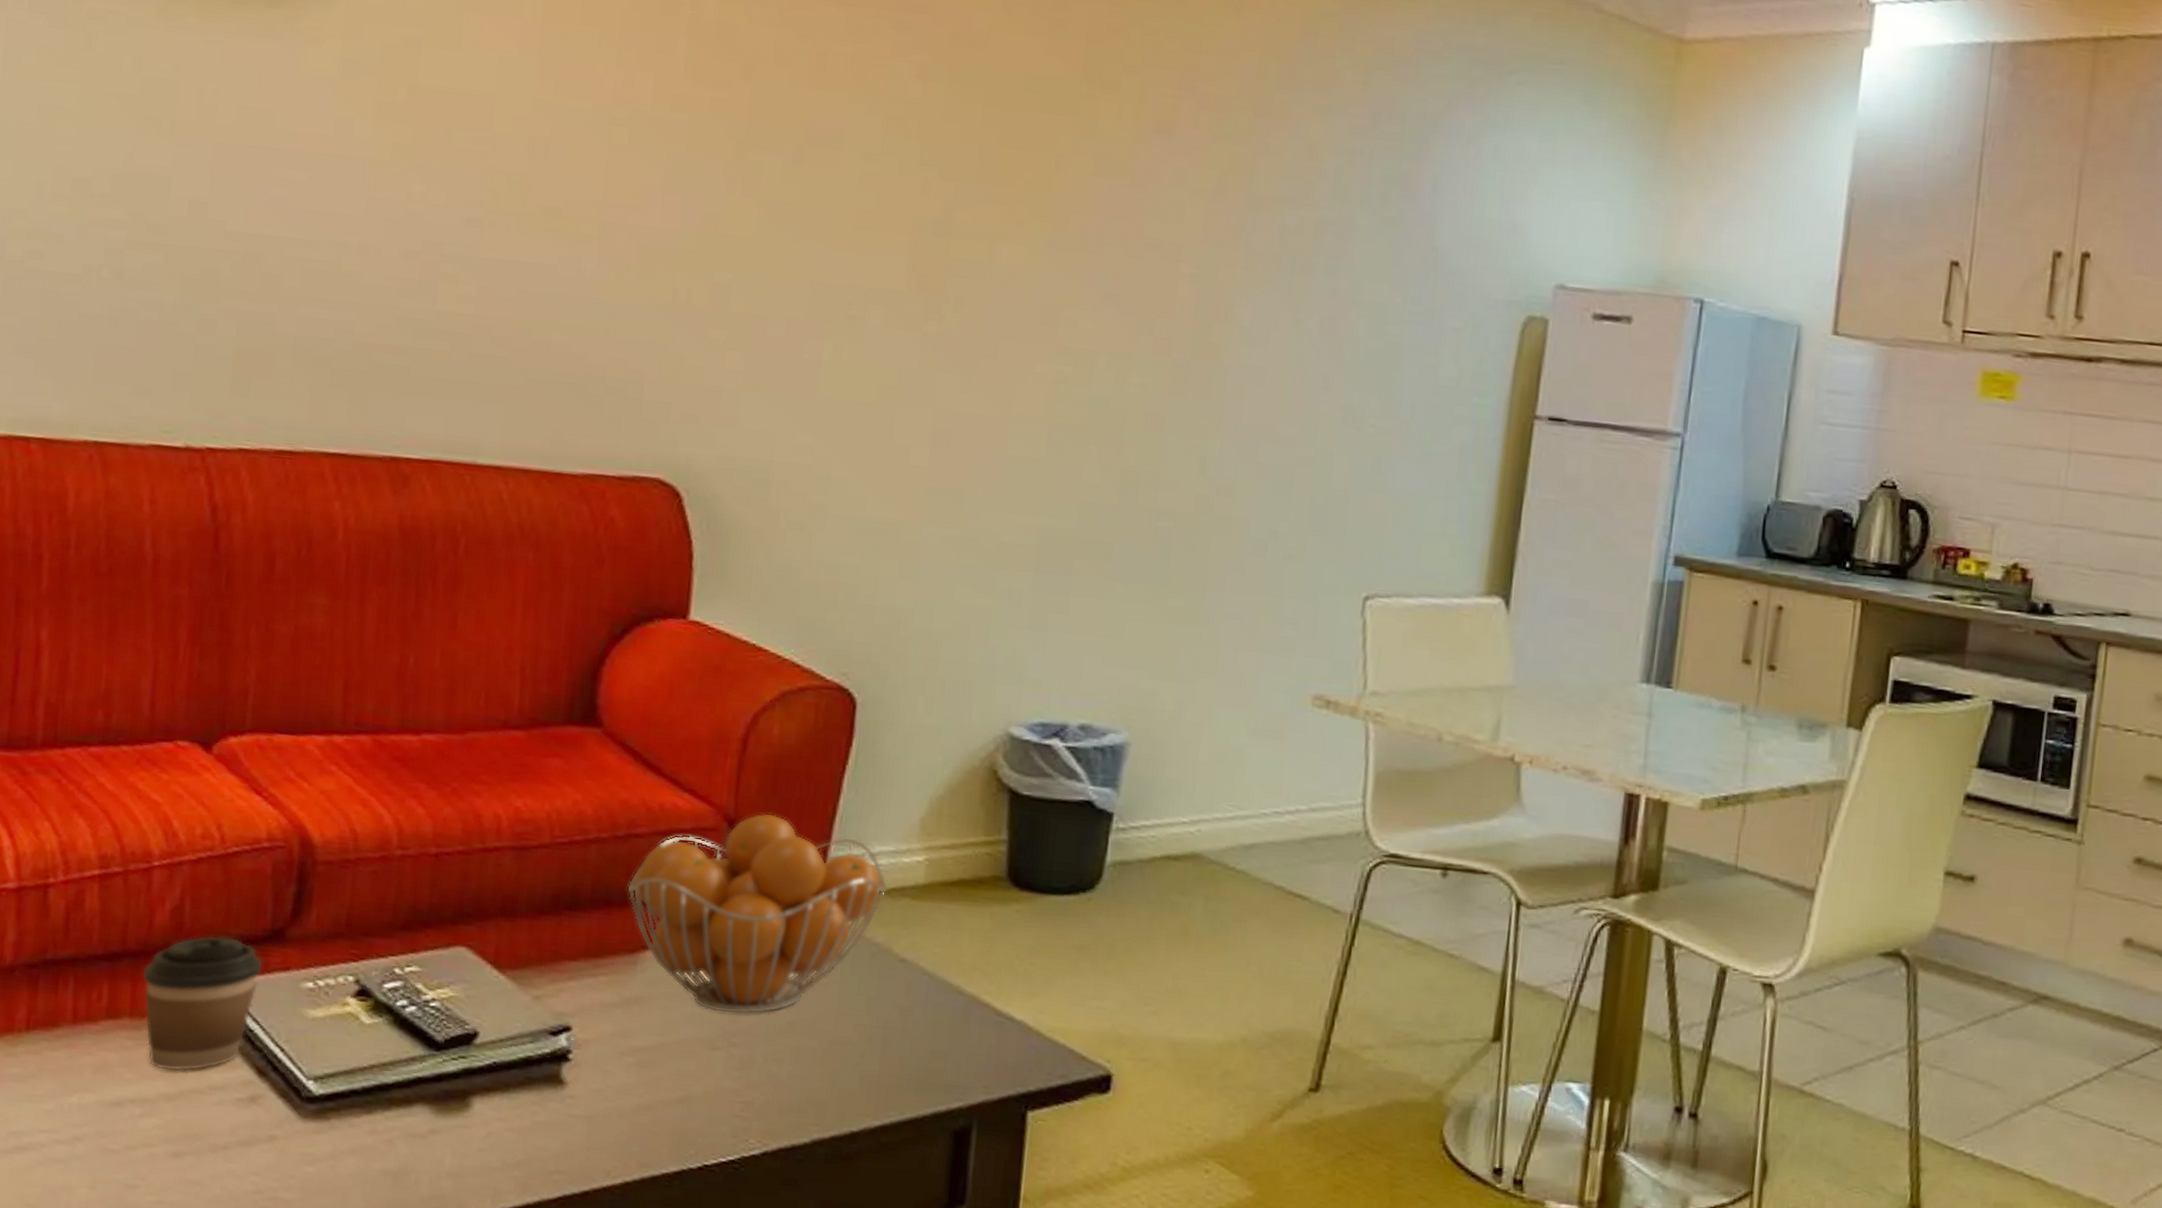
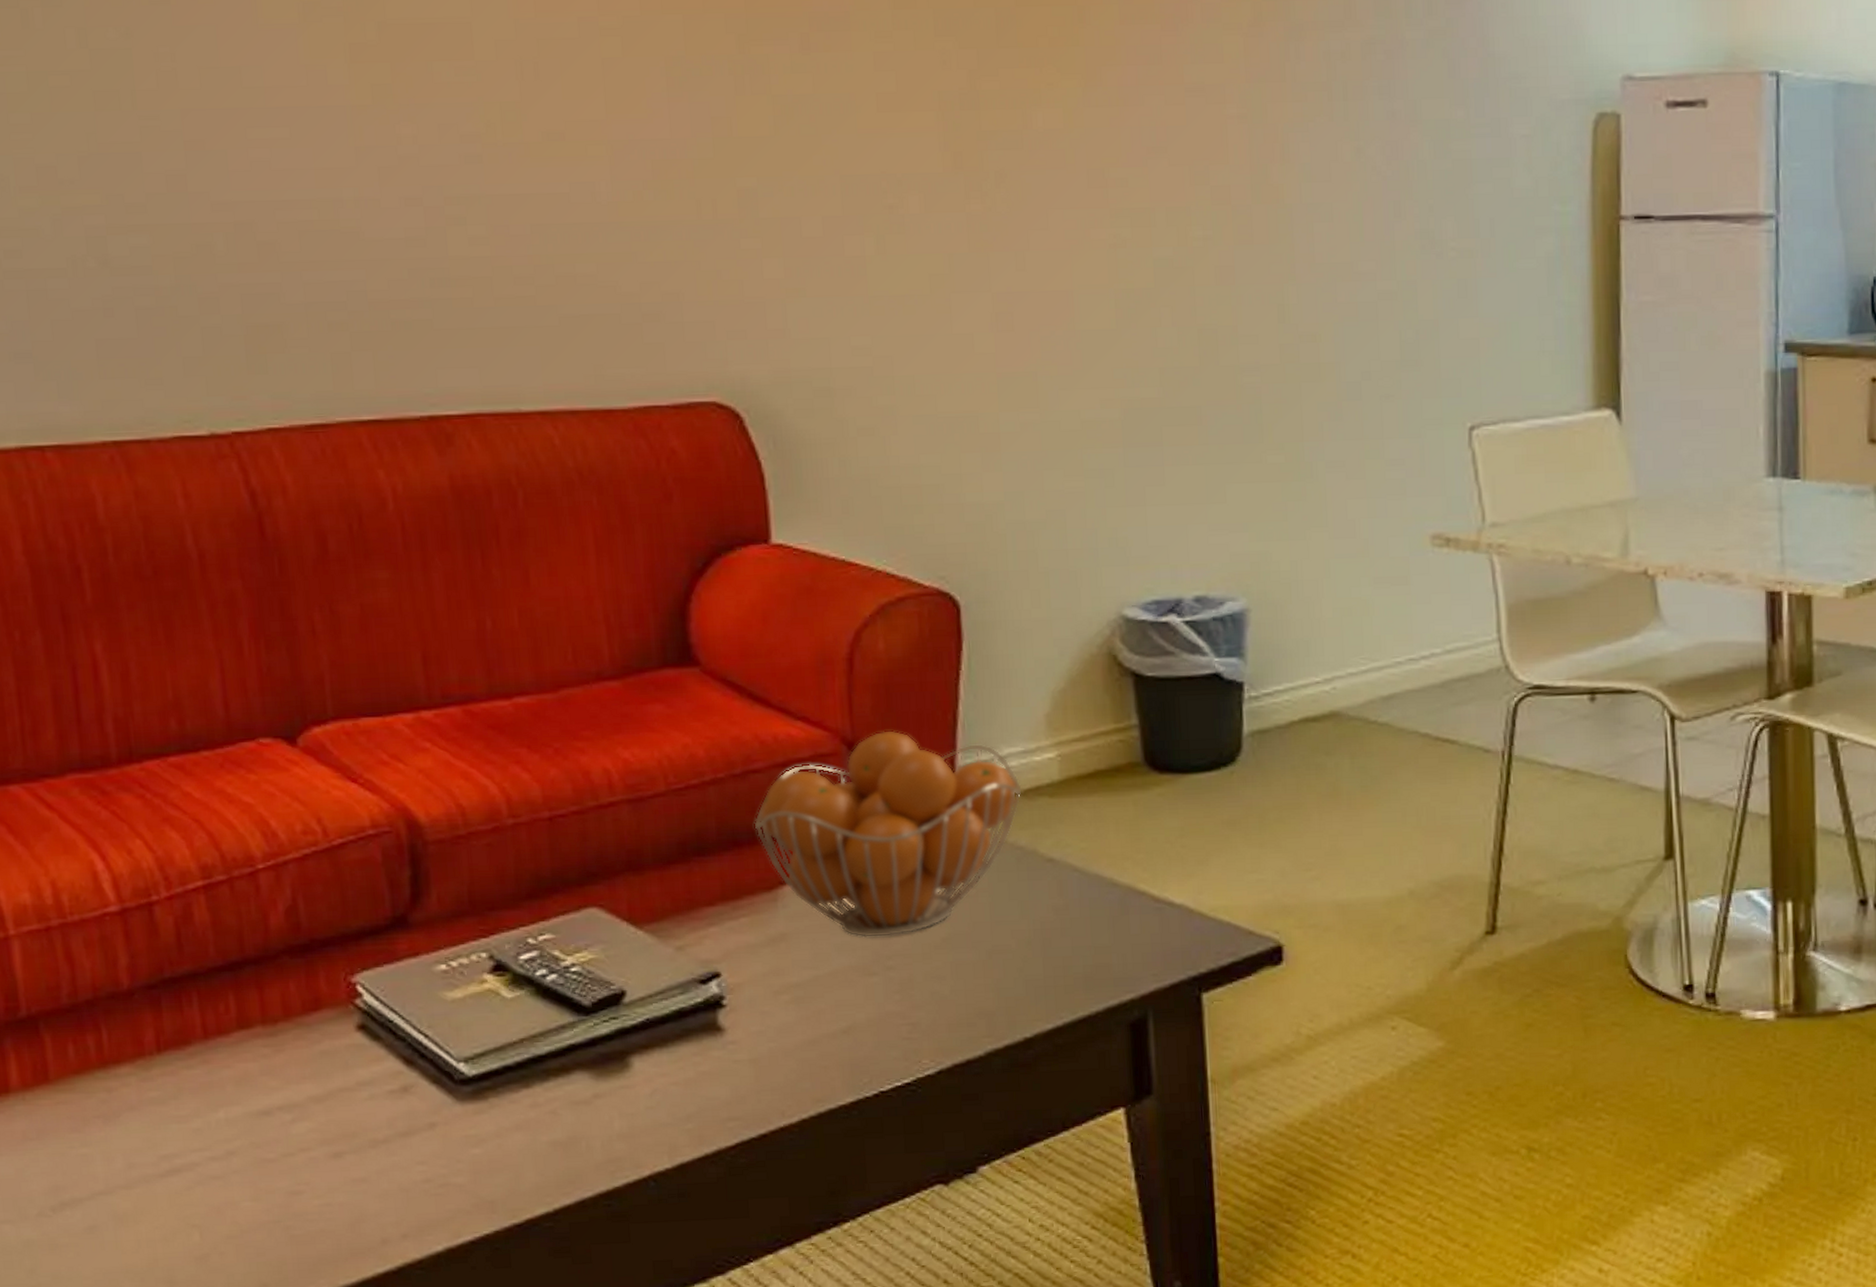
coffee cup: present [142,935,264,1071] -> none [267,929,392,1073]

